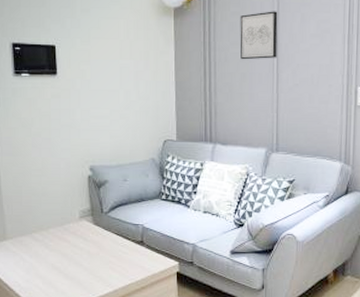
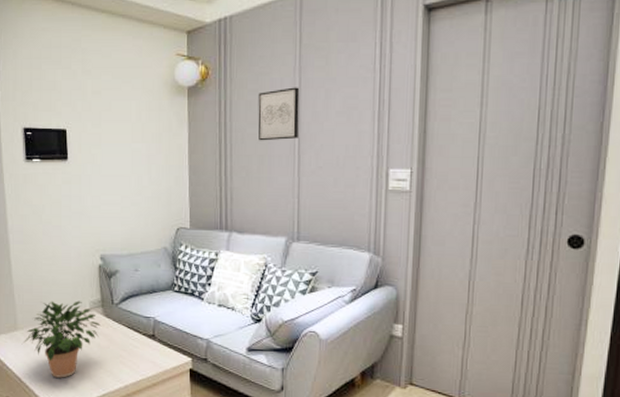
potted plant: none [11,210,91,285] -> present [21,301,102,378]

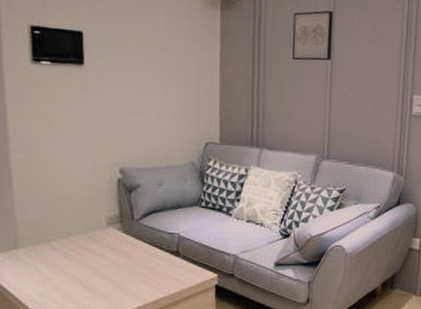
potted plant: present [21,301,102,378] -> none [23,216,119,299]

